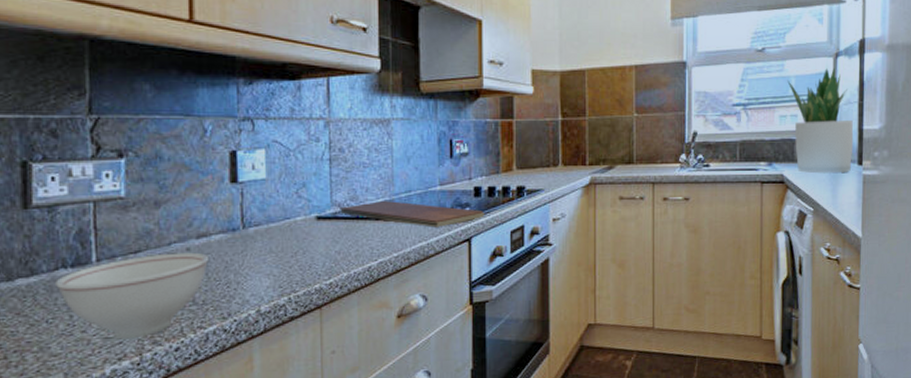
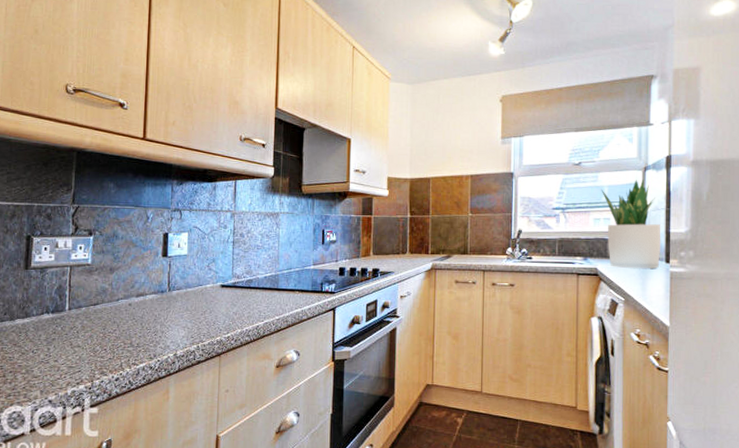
bowl: present [54,252,210,340] -> none [40,307,144,369]
chopping board: present [340,201,485,228] -> none [238,275,347,298]

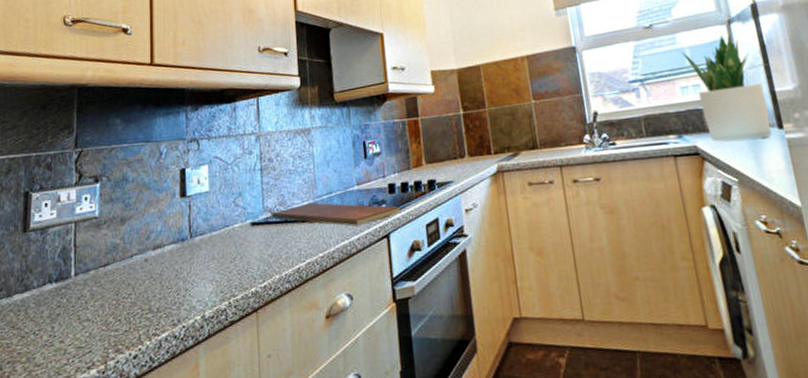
chopping board: none [238,275,347,298] -> present [271,203,400,226]

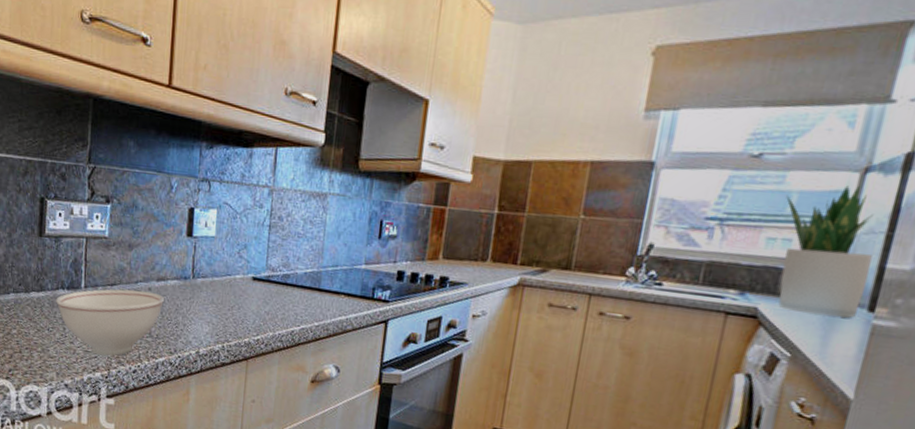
bowl: none [41,262,163,349] -> present [55,289,165,357]
chopping board: present [271,203,400,226] -> none [273,271,405,306]

